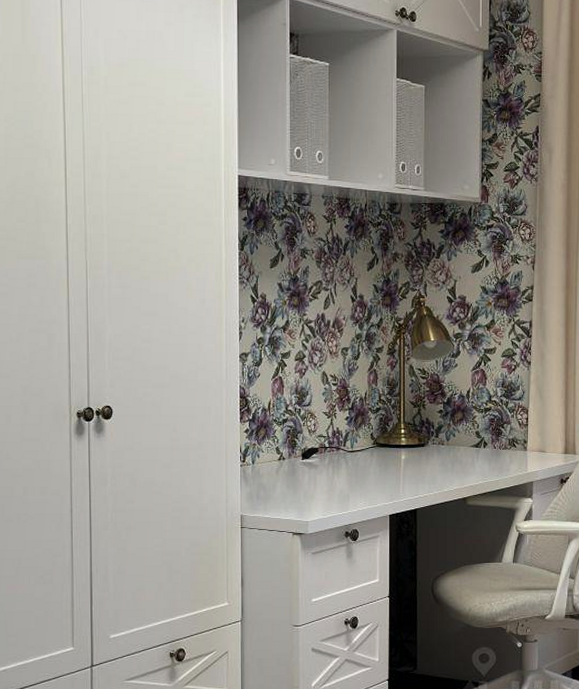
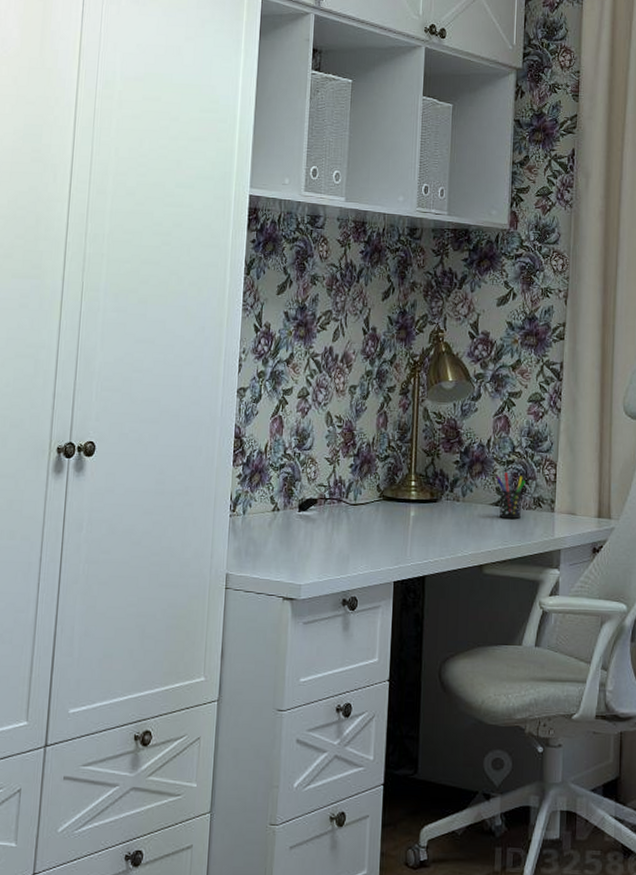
pen holder: none [475,419,501,457] -> present [496,473,526,519]

